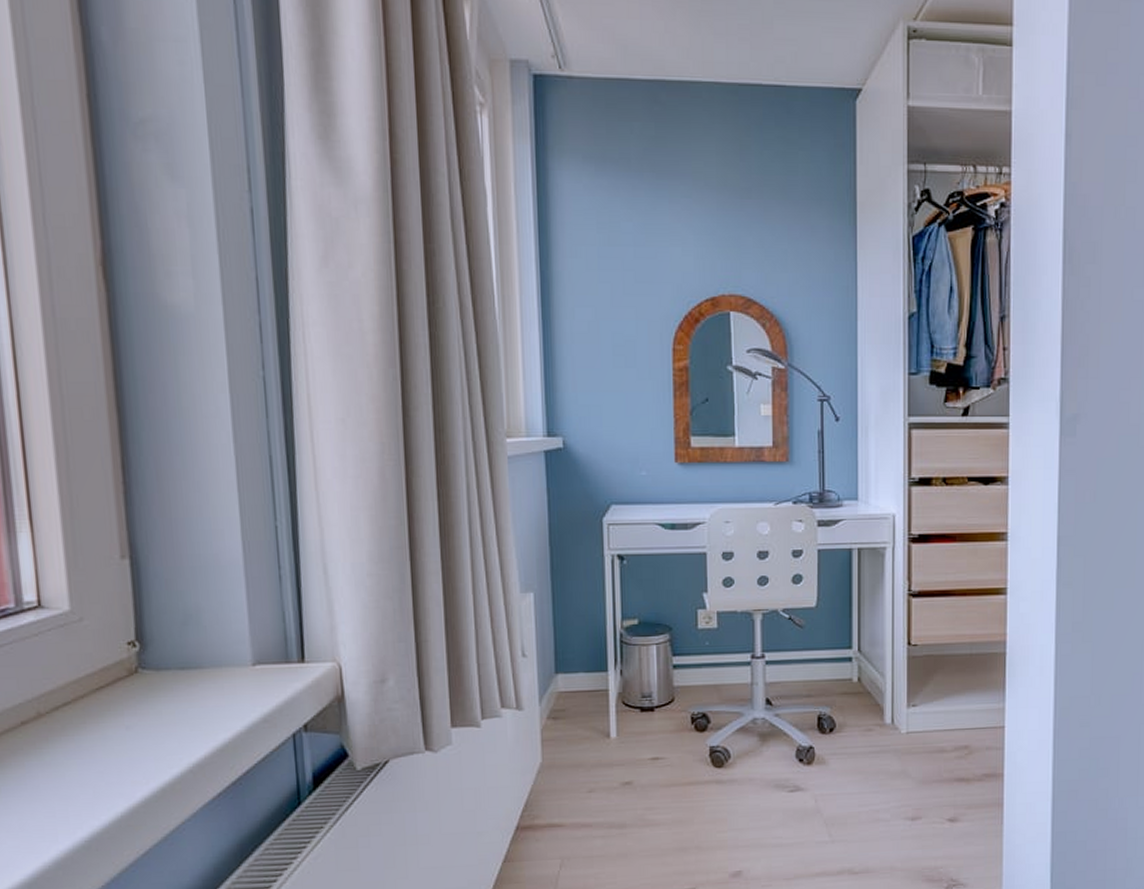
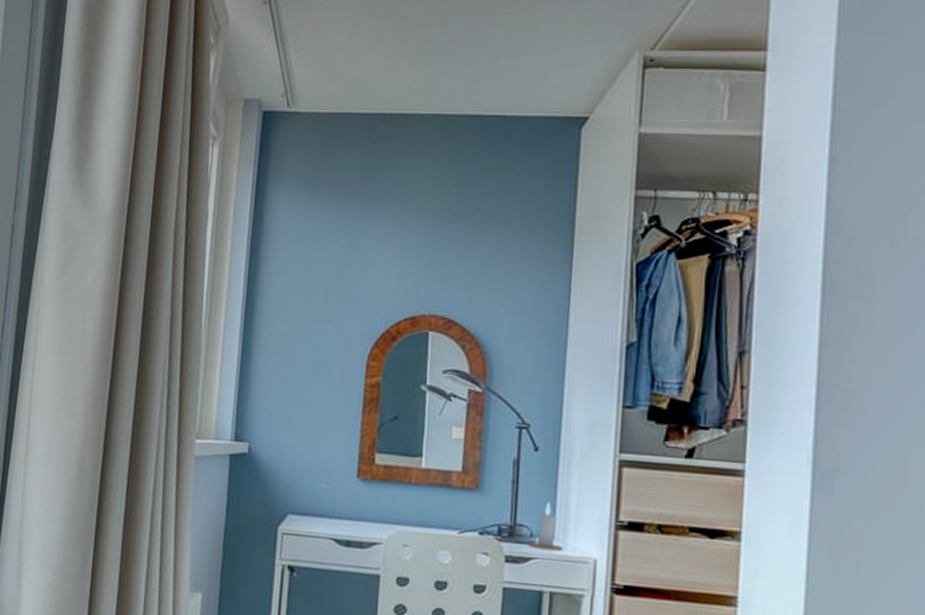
candle: none [837,468,866,512] -> present [528,502,563,551]

